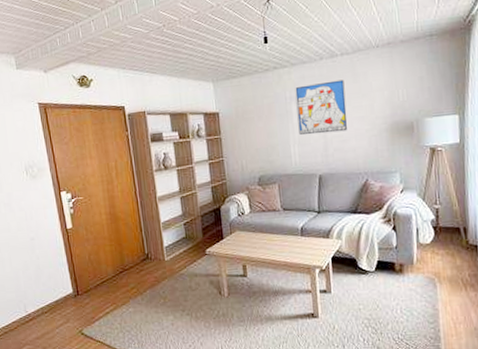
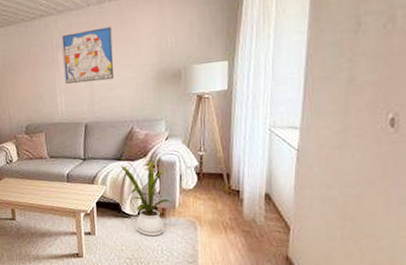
house plant: none [353,210,411,294] -> present [118,158,173,236]

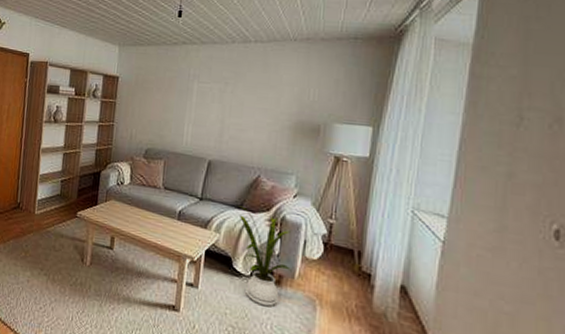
wall art: present [61,26,114,84] -> none [196,65,253,121]

